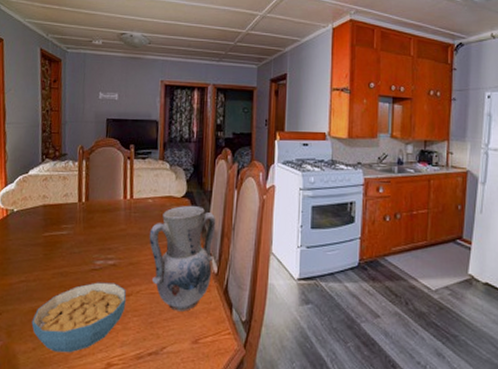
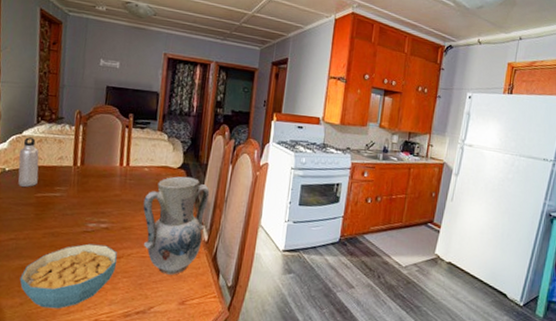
water bottle: none [25,176,46,227] -> present [18,137,40,187]

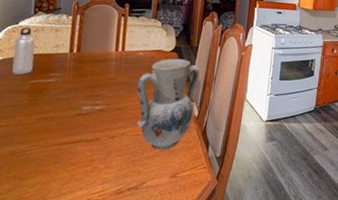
cereal bowl: present [19,243,117,309] -> none [9,125,111,192]

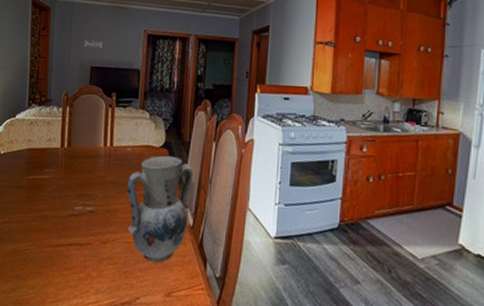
water bottle: present [12,27,36,75] -> none [11,120,31,170]

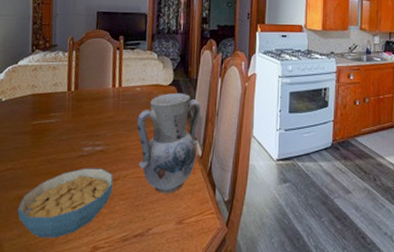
cereal bowl: none [12,227,103,297] -> present [17,168,114,239]

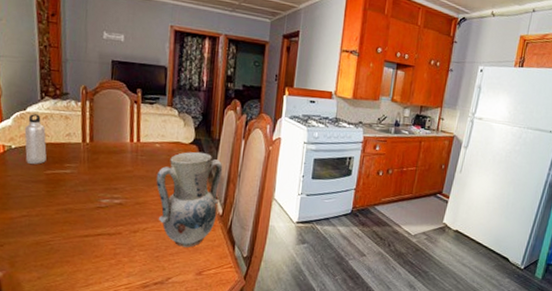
water bottle: none [14,67,35,116] -> present [24,114,47,164]
cereal bowl: present [17,168,114,239] -> none [35,219,133,282]

